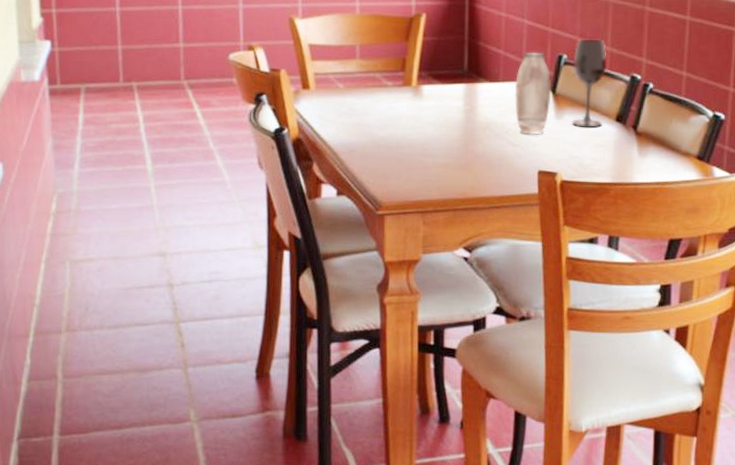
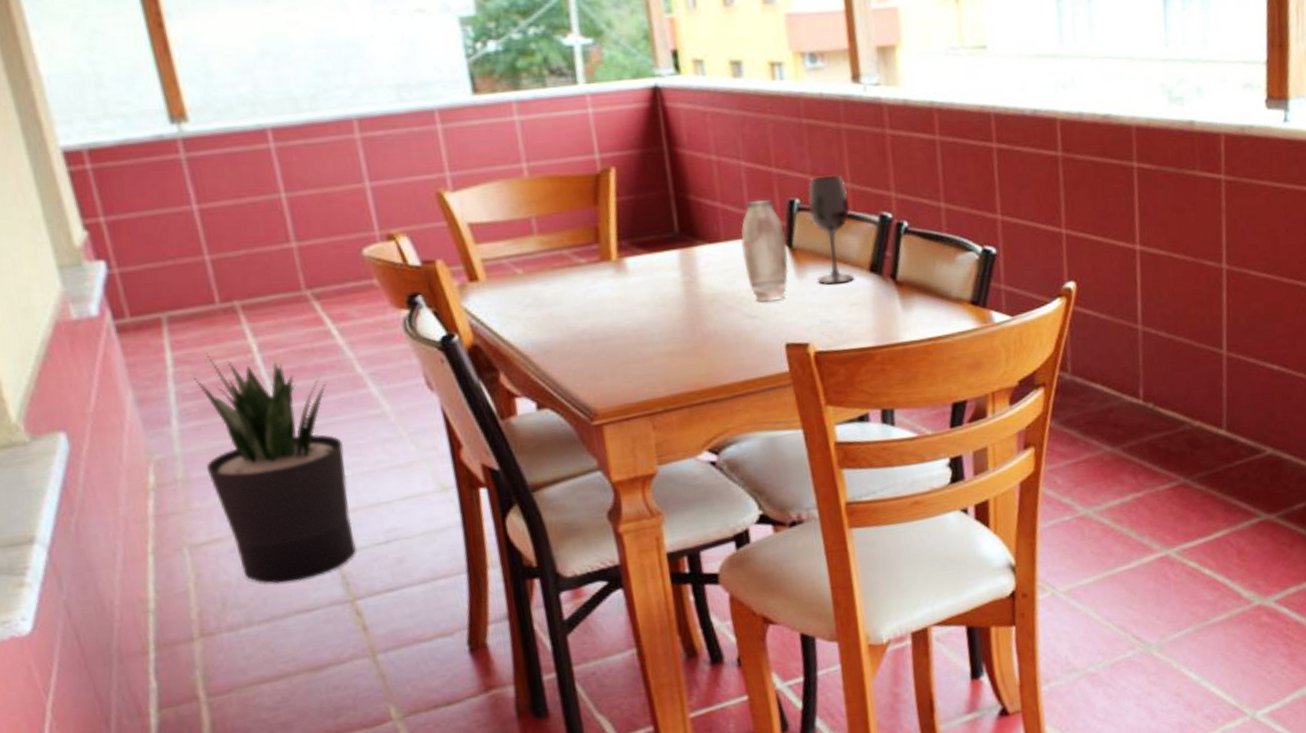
planter: none [92,118,191,300] -> present [194,353,356,584]

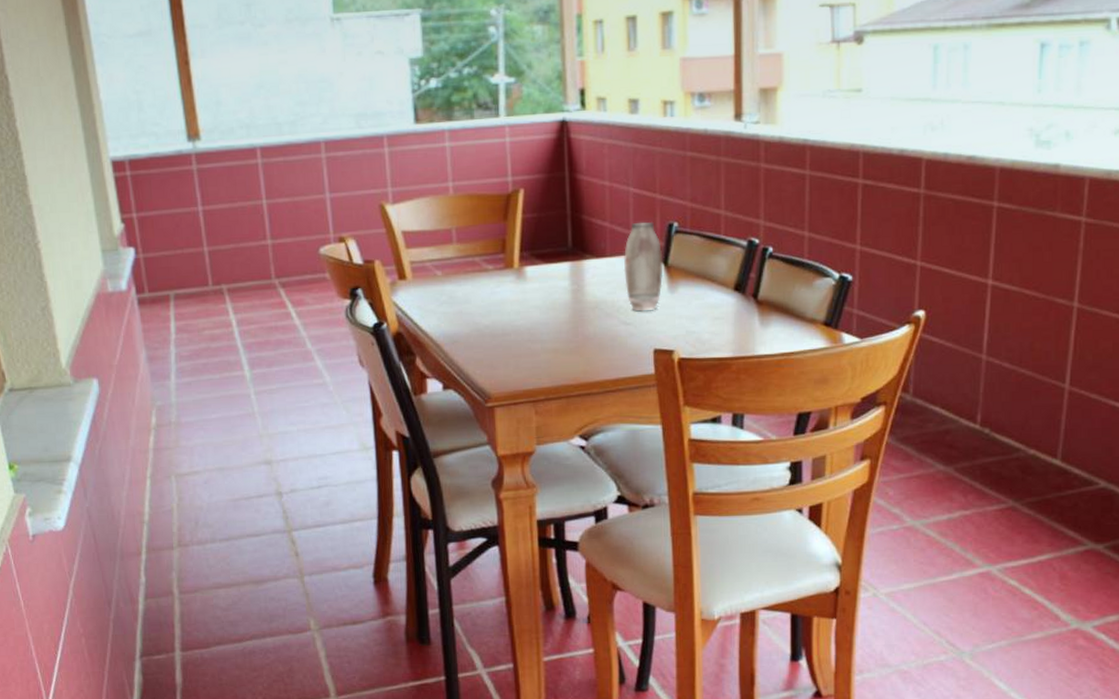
planter: present [194,353,356,584] -> none [189,324,295,511]
wine glass: present [807,175,854,285] -> none [684,203,722,300]

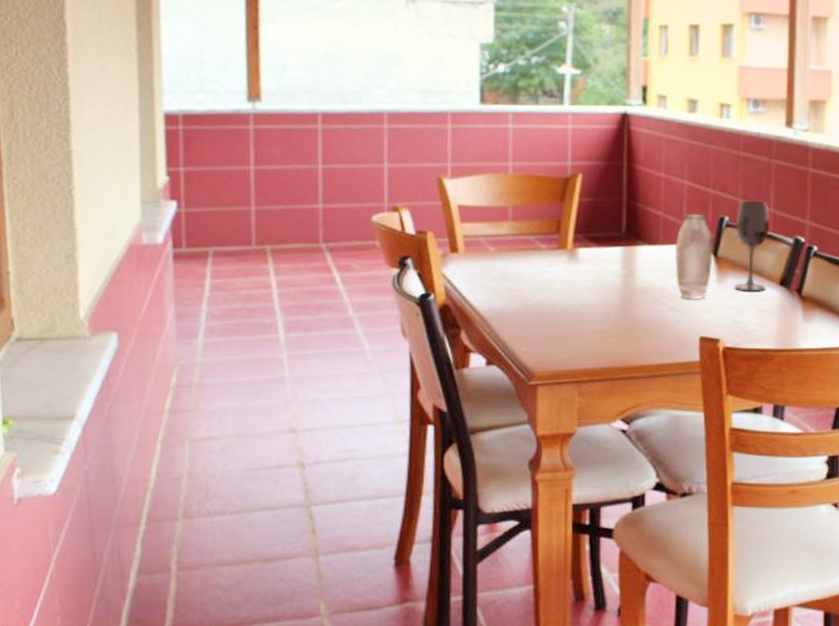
wine glass: none [684,203,722,300] -> present [735,200,770,292]

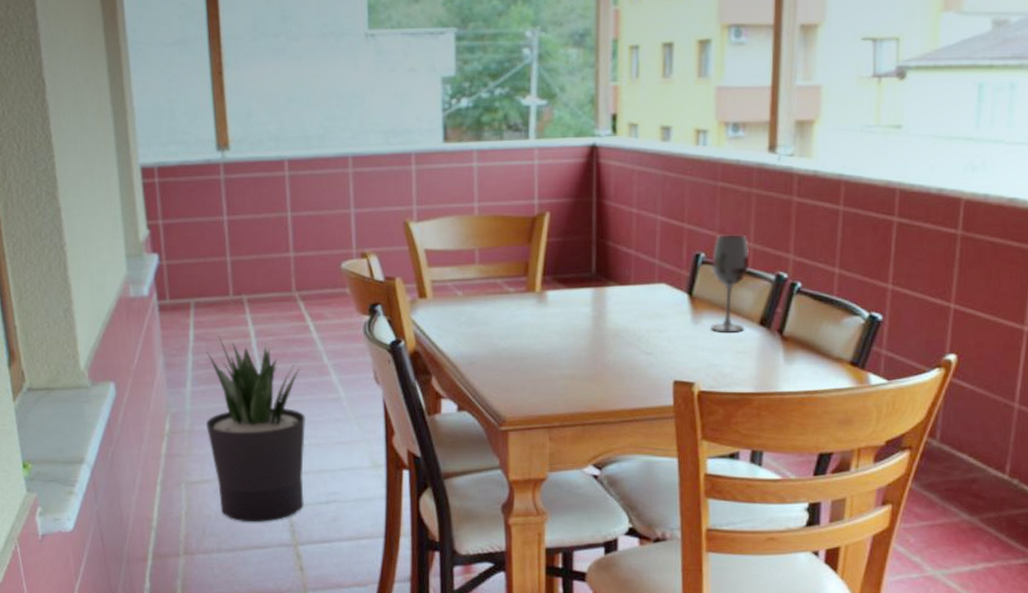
planter: none [217,283,327,482] -> present [205,333,306,523]
vase: present [674,213,713,300] -> none [646,251,688,342]

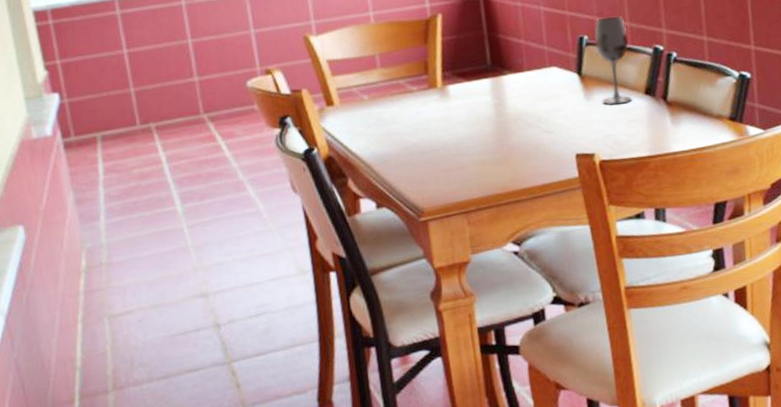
planter: present [205,333,306,523] -> none [118,163,234,348]

